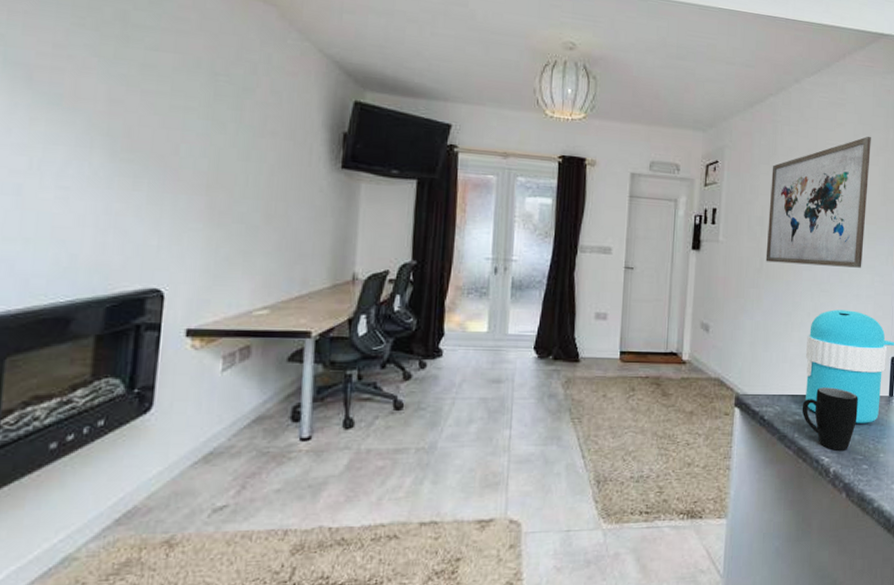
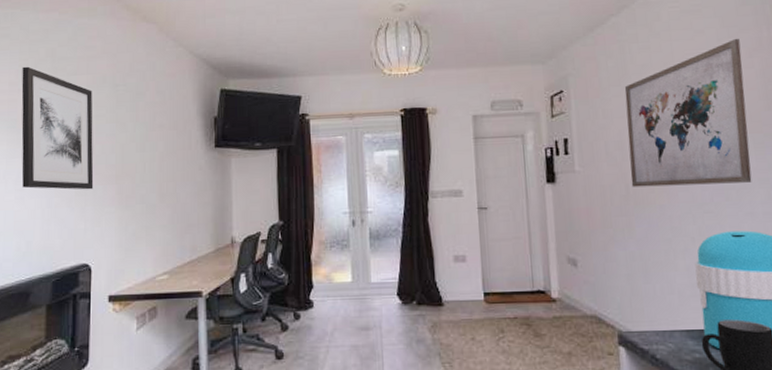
wall art: none [67,26,181,199] -> present [21,66,94,190]

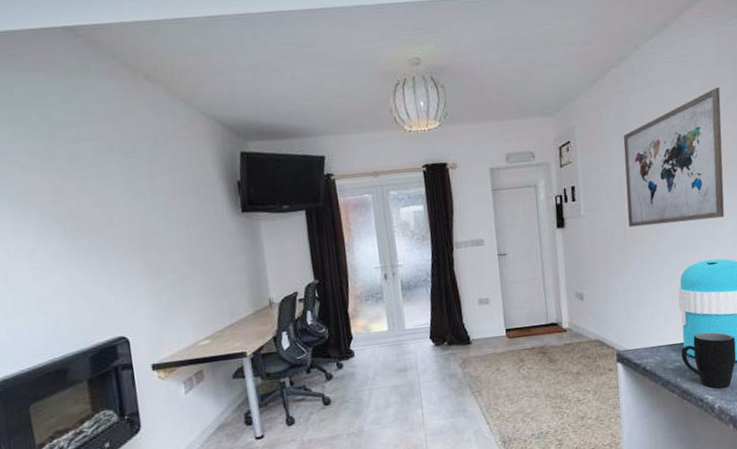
wall art: present [21,66,94,190] -> none [13,134,118,266]

